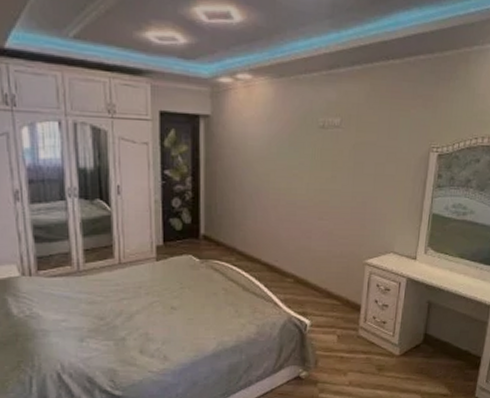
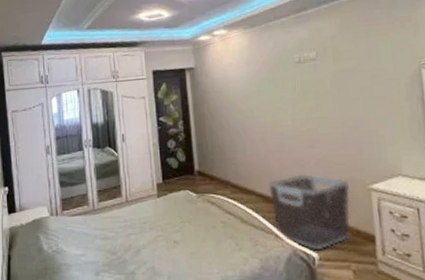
clothes hamper: none [274,246,348,318] -> present [269,174,351,251]

